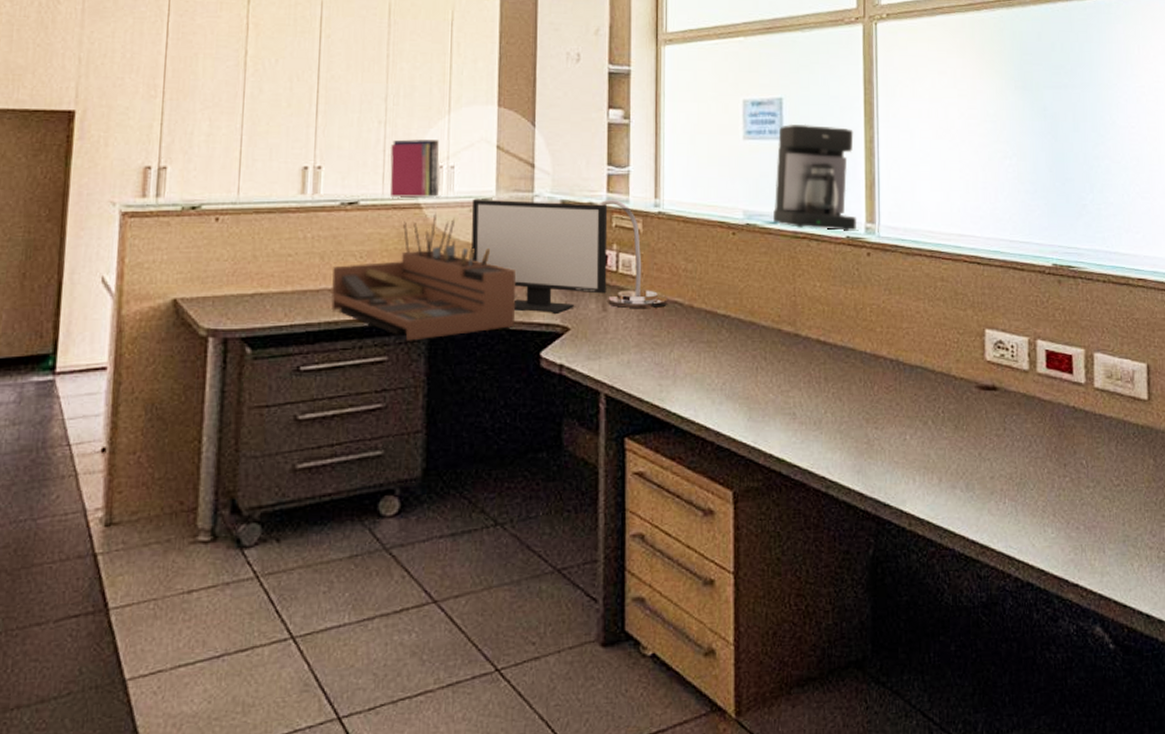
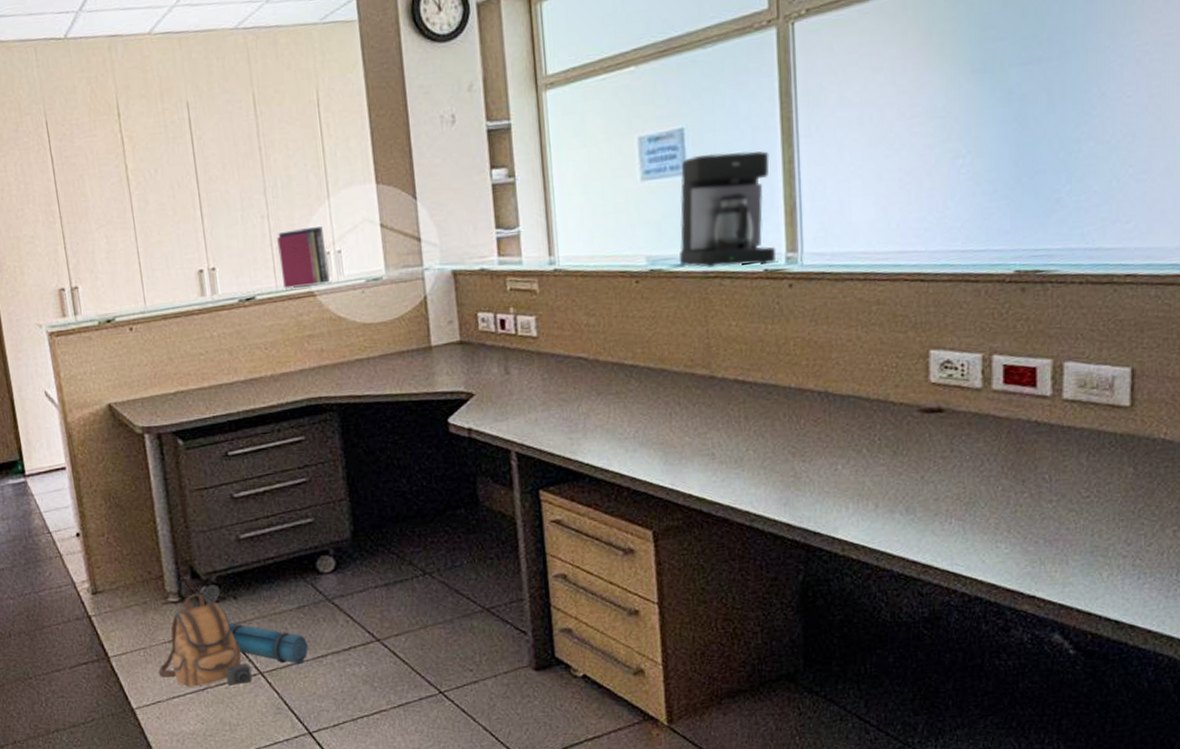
backpack: none [166,533,354,653] -> present [158,593,309,688]
desk organizer: present [331,212,516,341] -> none [241,297,421,421]
computer monitor: present [471,198,608,313] -> none [362,269,508,383]
table lamp: present [599,199,668,309] -> none [490,262,572,369]

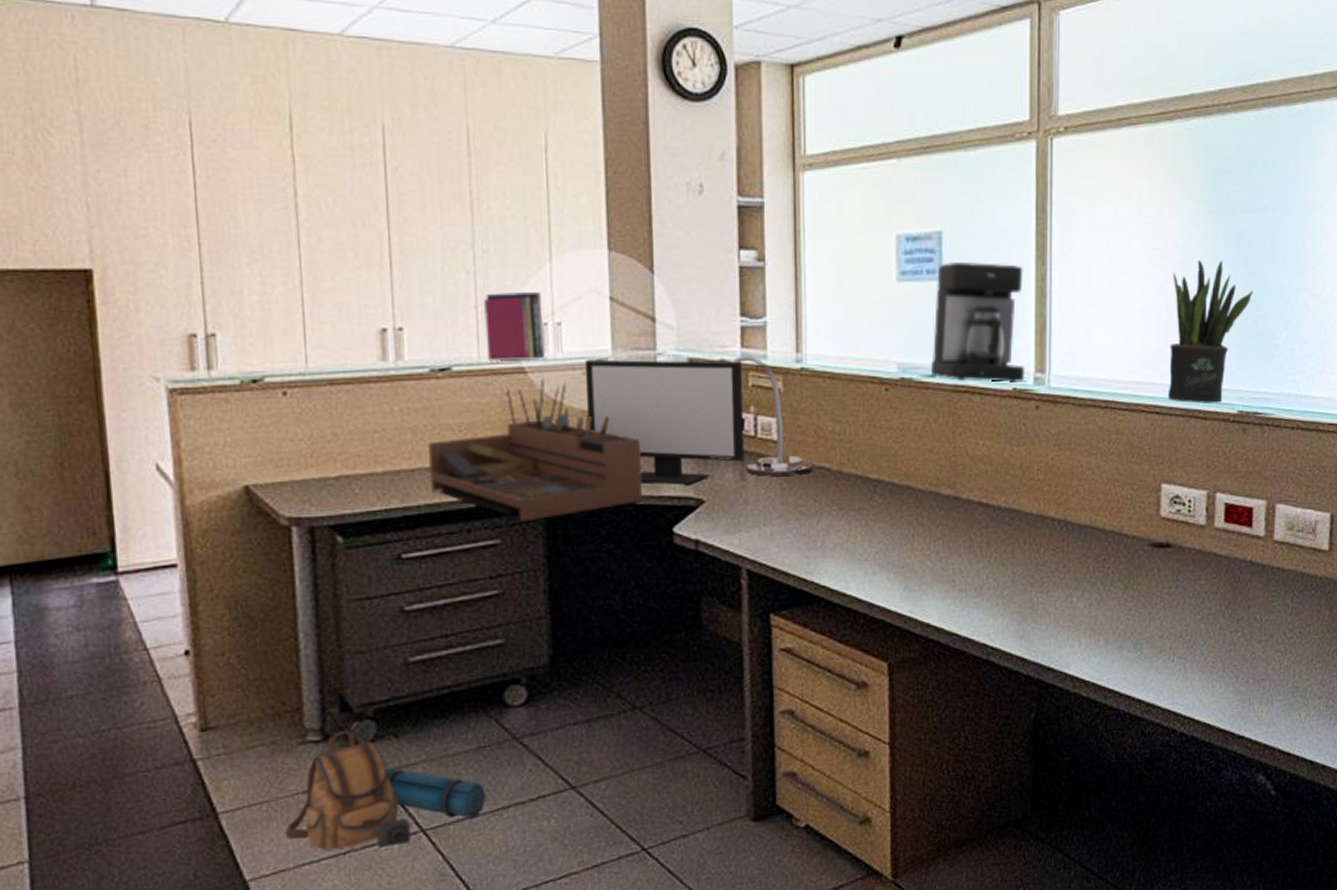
desk organizer: none [241,297,421,421] -> present [427,376,643,522]
computer monitor: none [362,269,508,383] -> present [584,359,745,486]
table lamp: none [490,262,572,369] -> present [732,355,814,476]
potted plant: none [932,119,1028,268] -> present [1167,260,1253,404]

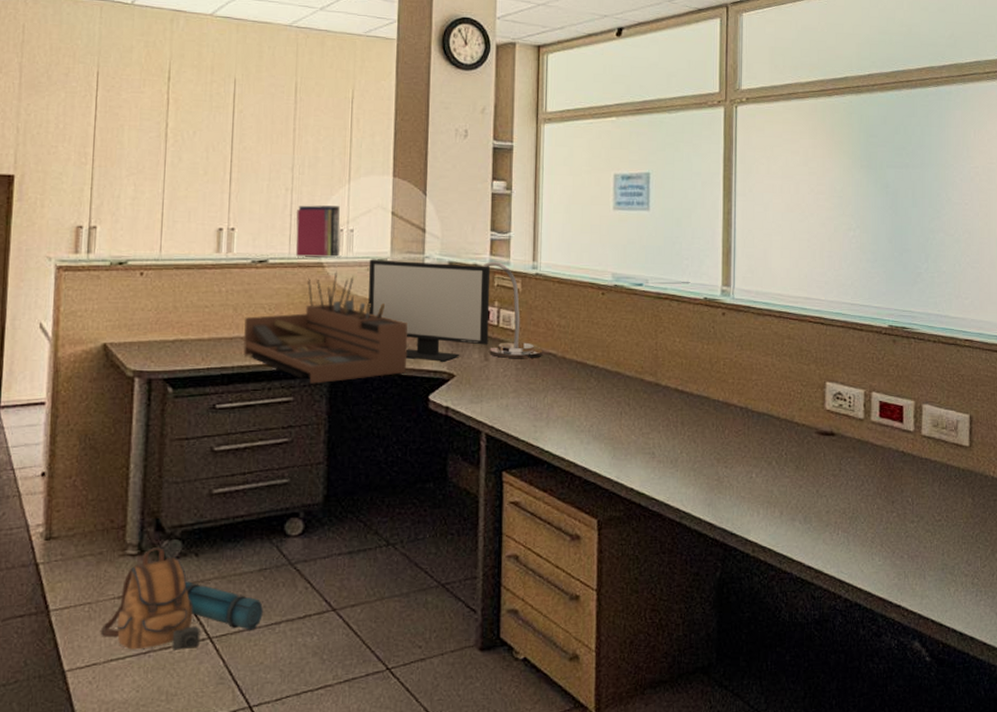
coffee maker: present [930,261,1026,383] -> none [638,196,714,293]
potted plant: present [1167,260,1253,404] -> none [830,203,899,318]

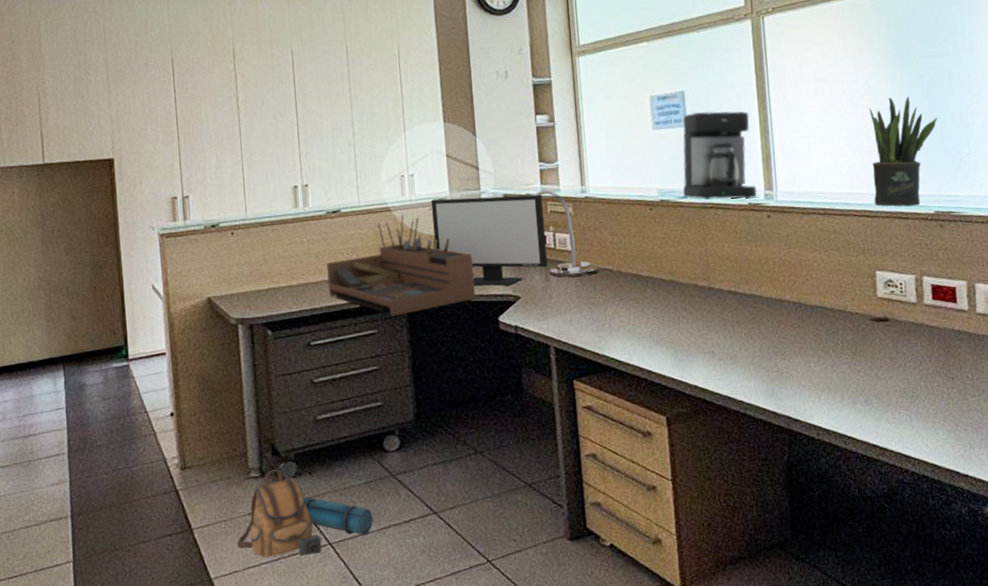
books: present [296,205,340,258] -> none [360,154,403,204]
coffee maker: none [638,196,714,293] -> present [683,111,757,200]
potted plant: none [830,203,899,318] -> present [869,96,937,207]

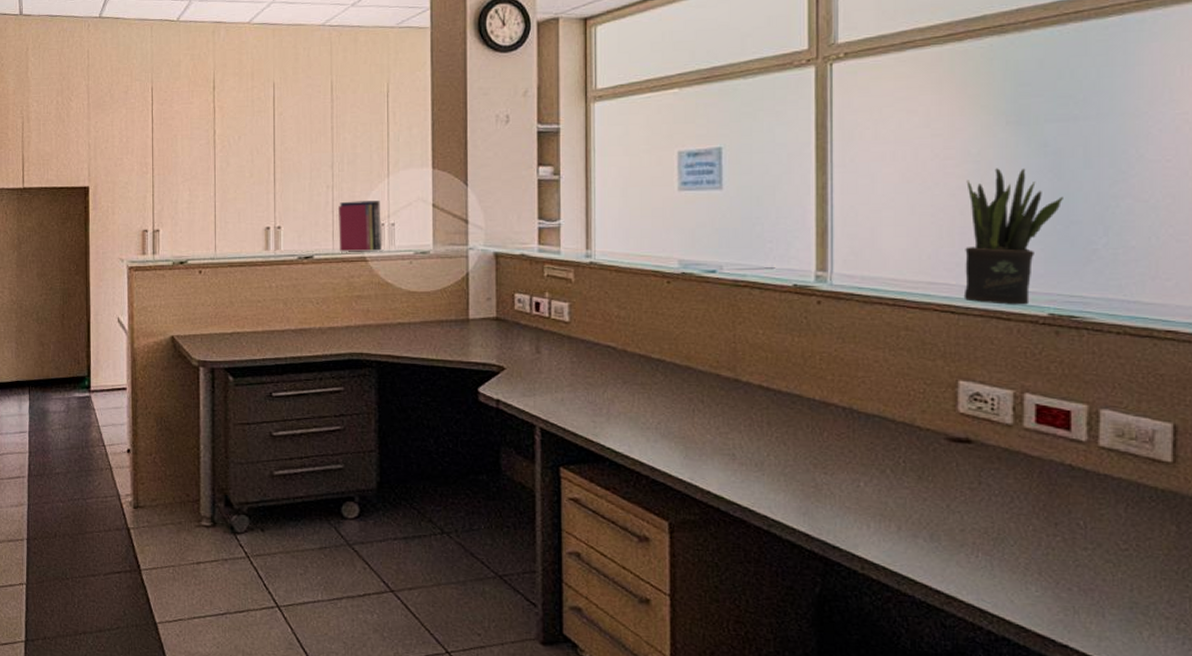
backpack: present [236,469,373,558] -> none [183,521,325,615]
desk organizer: present [326,213,476,316] -> none [294,264,455,375]
books: none [360,154,403,204] -> present [337,201,381,252]
computer monitor: present [430,194,548,287] -> none [411,252,540,354]
table lamp: present [535,189,600,277] -> none [530,250,601,352]
coffee maker: present [683,111,757,200] -> none [710,172,806,279]

